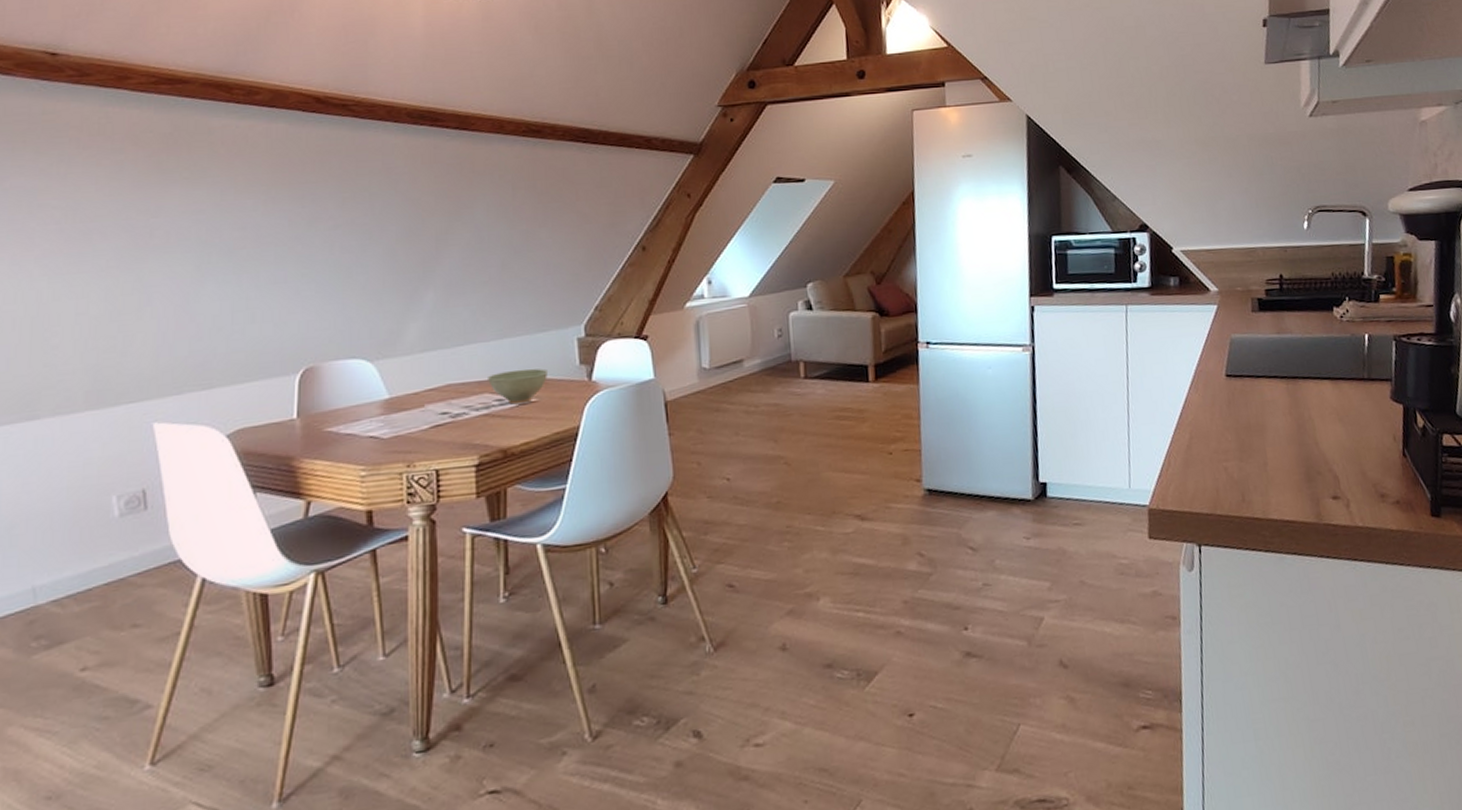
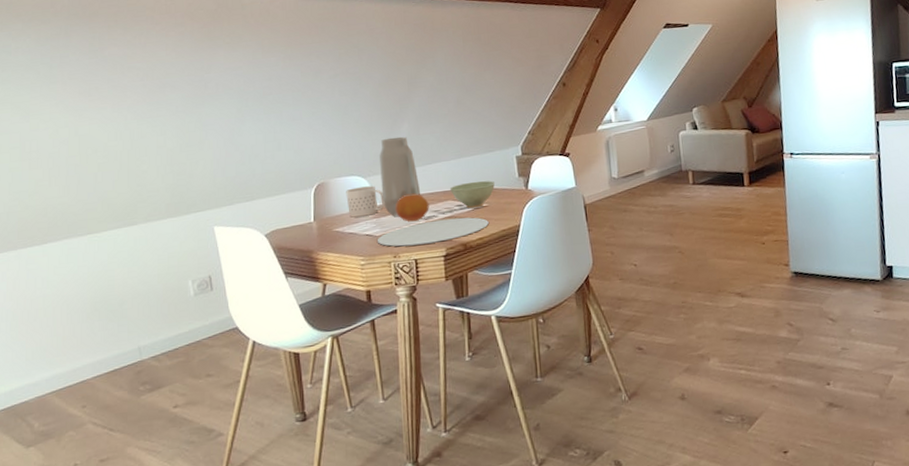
mug: none [344,372,397,414] -> present [346,185,385,218]
placemat: none [386,415,539,454] -> present [378,217,490,247]
vase: none [391,308,448,413] -> present [378,136,421,217]
fruit: none [411,383,458,420] -> present [395,193,429,221]

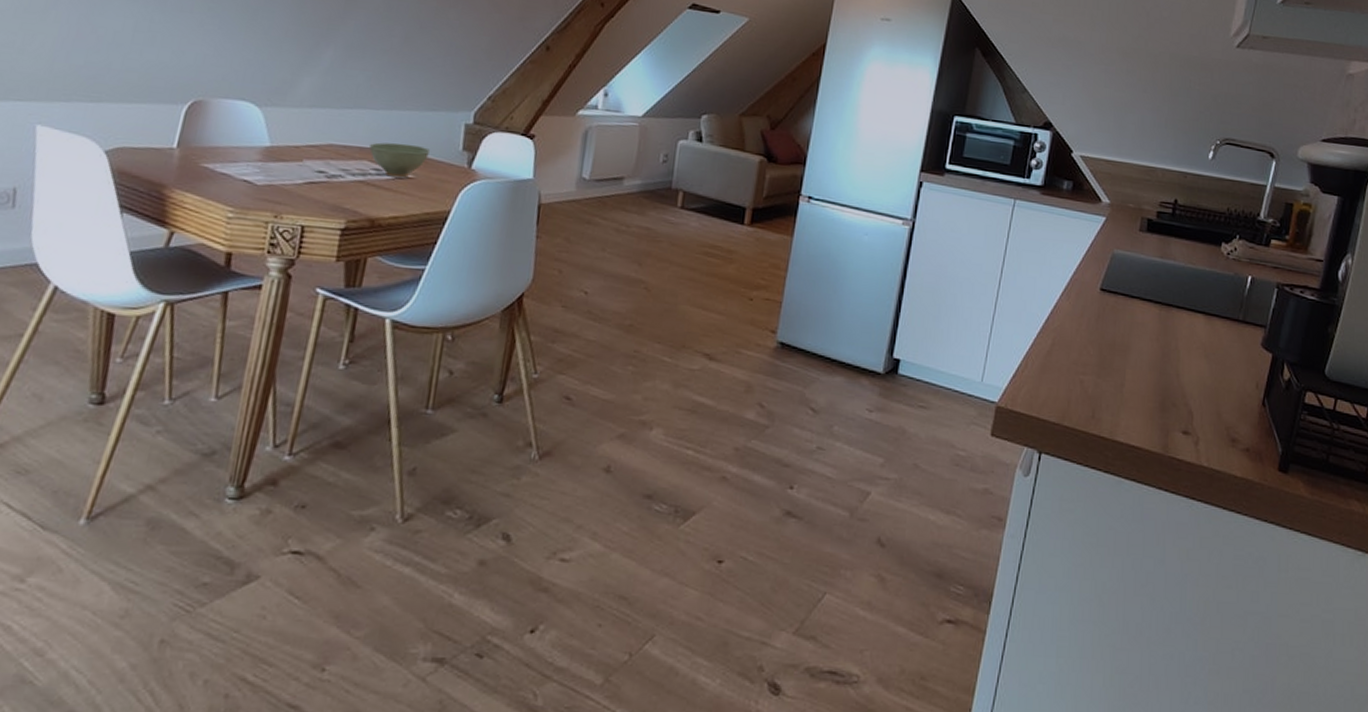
mug: present [346,185,385,218] -> none [227,116,279,157]
vase: present [378,136,421,217] -> none [276,62,332,165]
placemat: present [378,217,490,247] -> none [257,180,412,211]
fruit: present [395,193,429,221] -> none [290,140,338,176]

